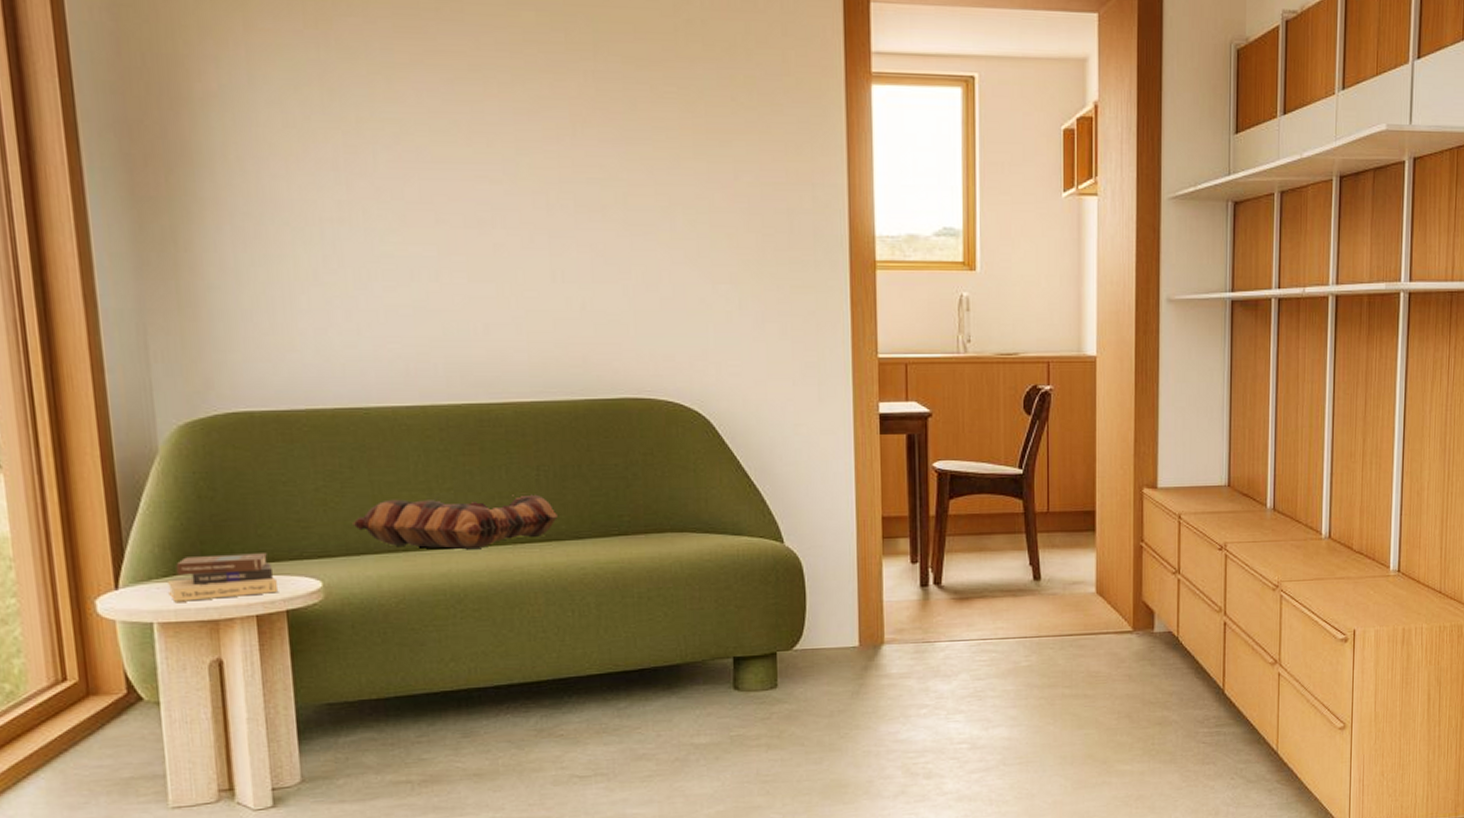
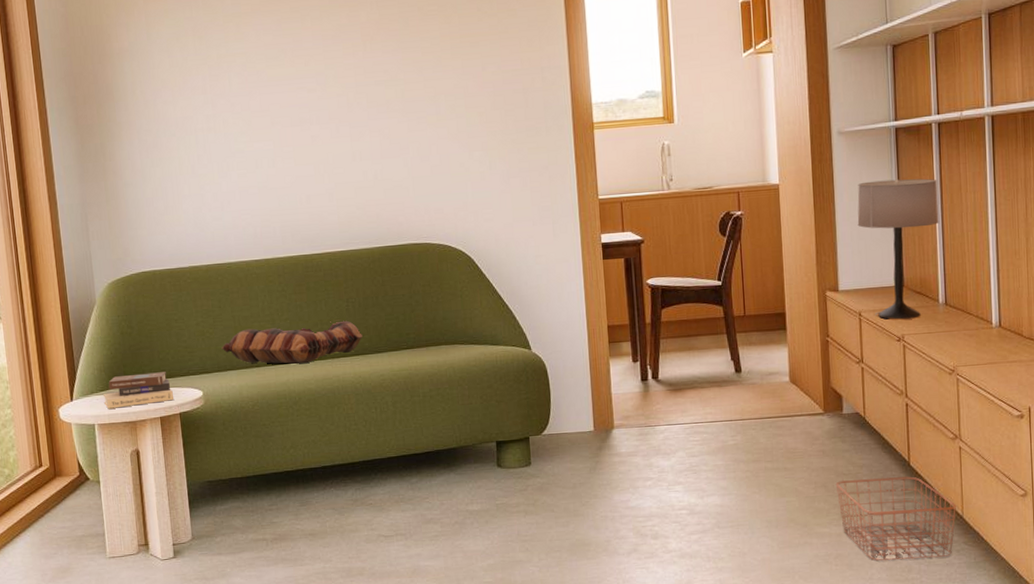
basket: none [1141,706,1272,803] -> present [835,476,957,561]
table lamp: none [1183,361,1273,525] -> present [857,178,939,320]

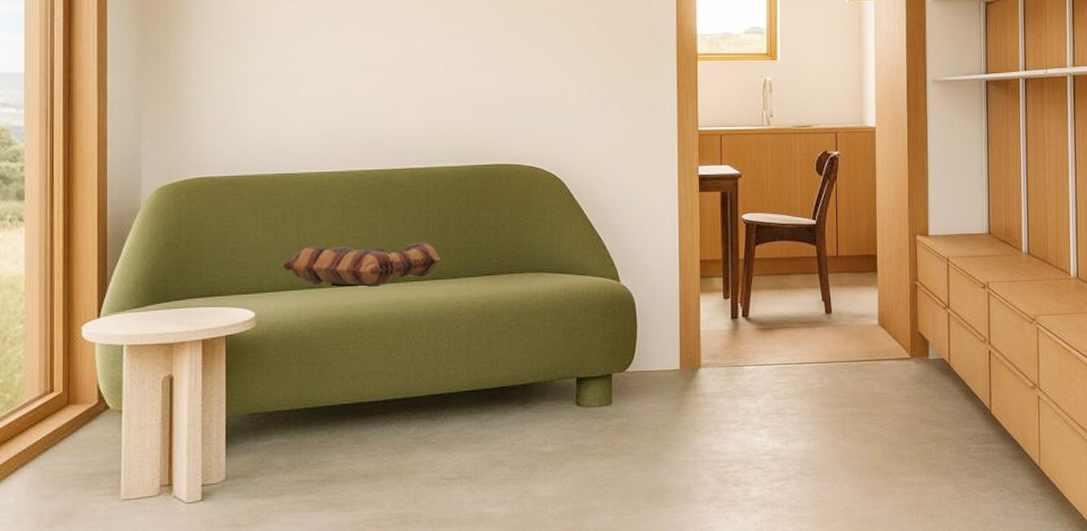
books: present [102,372,174,409] -> none [136,289,220,328]
basket: present [835,476,957,561] -> none [919,425,1035,512]
table lamp: present [857,178,939,320] -> none [948,130,1024,267]

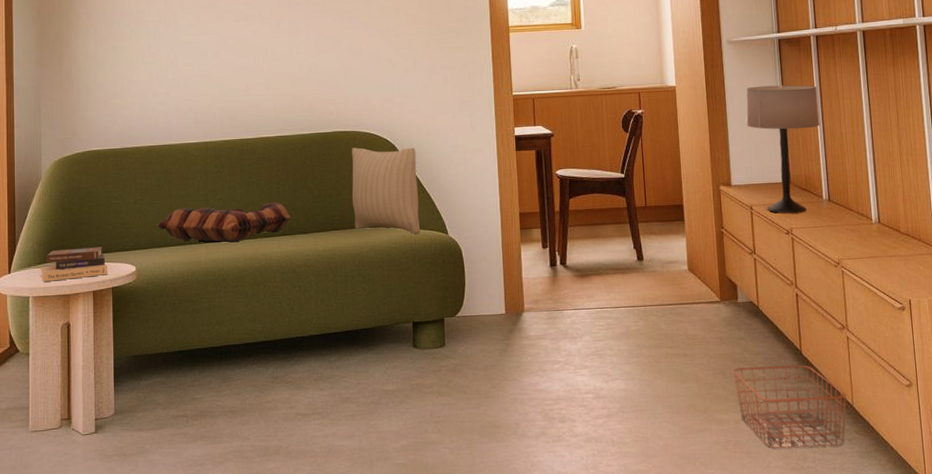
books: none [136,289,220,328] -> present [39,247,107,282]
pillow: none [512,183,589,280] -> present [351,147,421,234]
basket: none [919,425,1035,512] -> present [732,365,847,449]
table lamp: none [948,130,1024,267] -> present [746,84,820,214]

